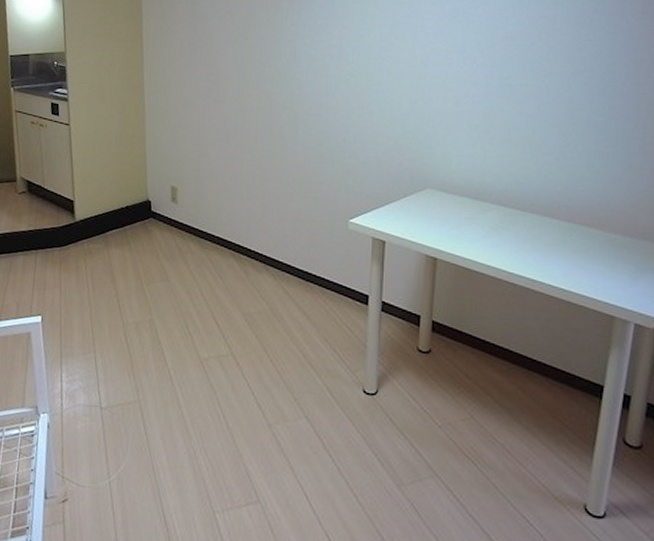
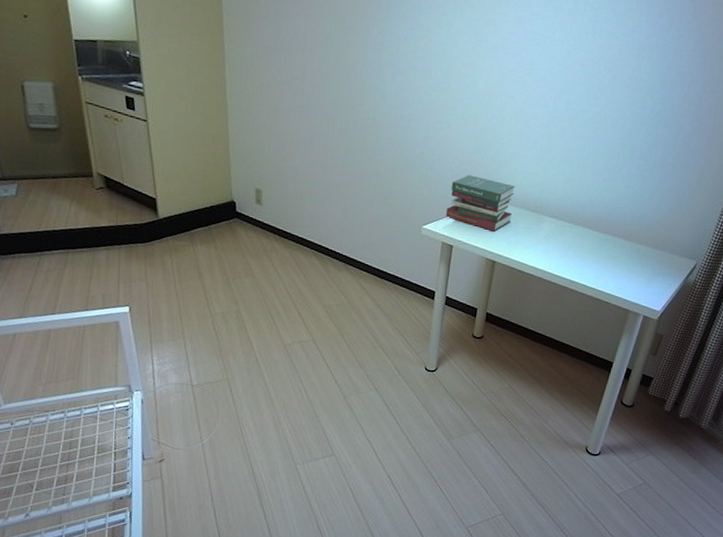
books: none [375,161,452,224] -> present [446,175,515,232]

